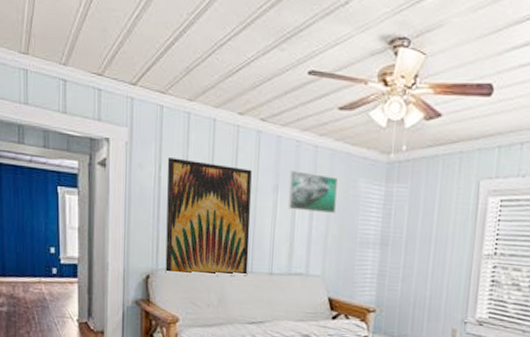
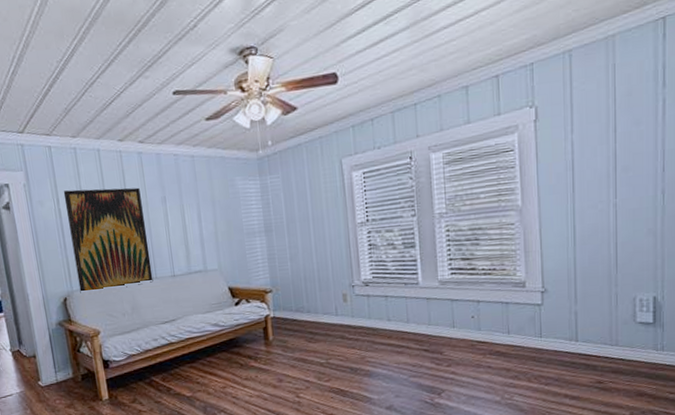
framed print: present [287,170,338,213] -> none [173,180,220,216]

